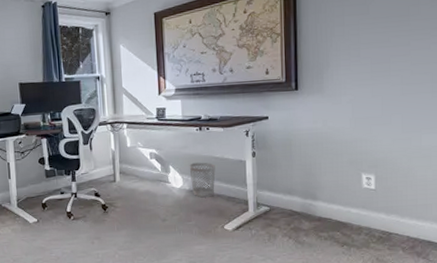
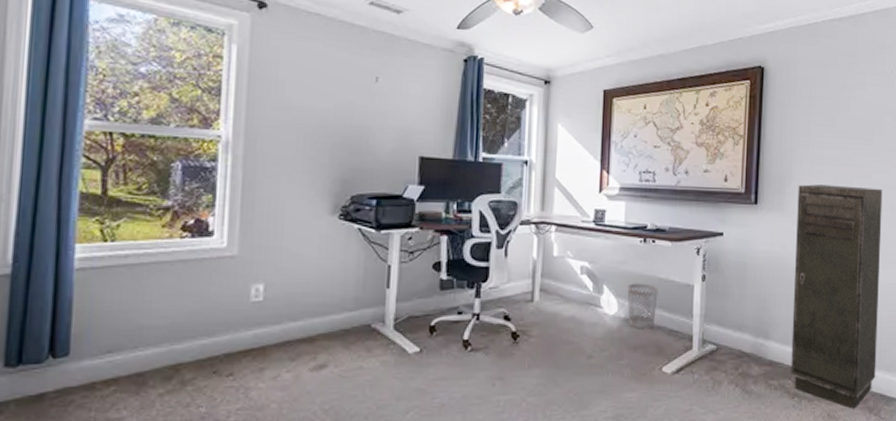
storage cabinet: none [336,64,423,254] -> present [790,184,883,409]

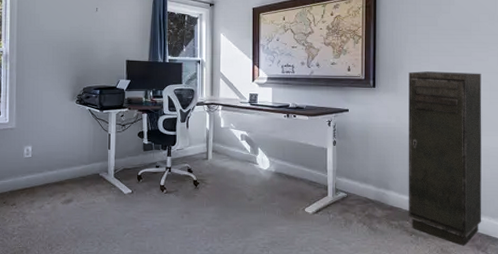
wastebasket: present [627,283,658,329] -> none [276,147,300,180]

